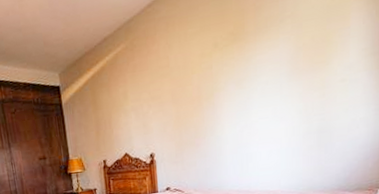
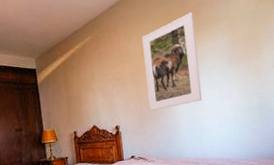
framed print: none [185,10,253,136] -> present [142,12,203,111]

